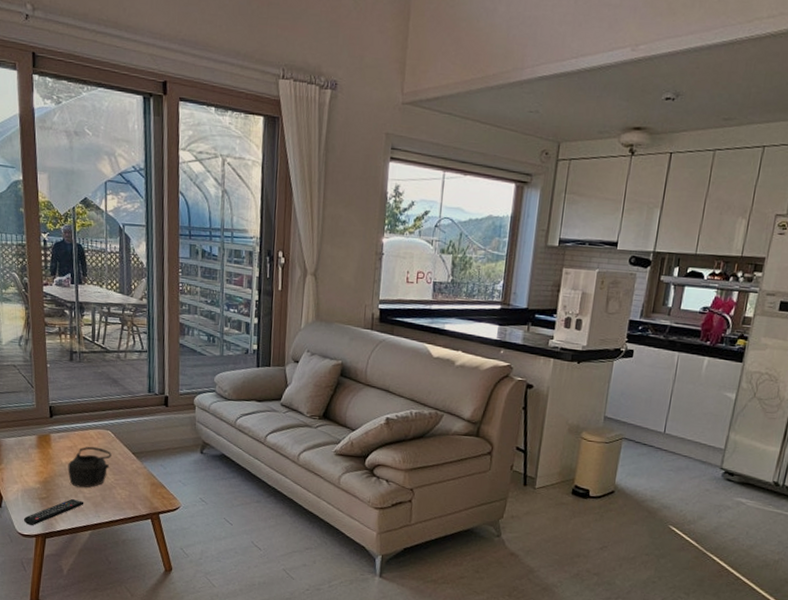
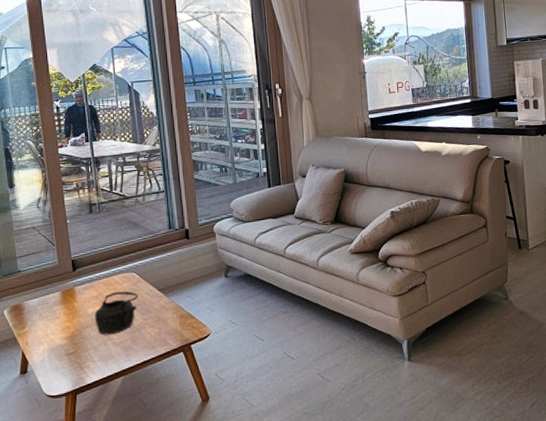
remote control: present [23,498,84,526] -> none [51,347,114,385]

